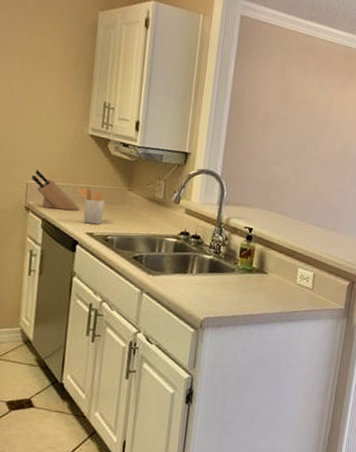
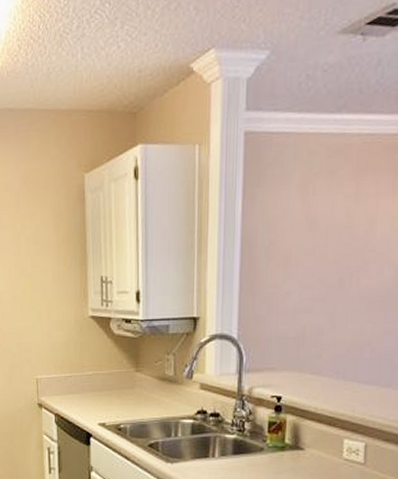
knife block: present [32,170,80,211] -> none [41,363,90,402]
utensil holder: present [76,187,106,225] -> none [83,374,114,414]

